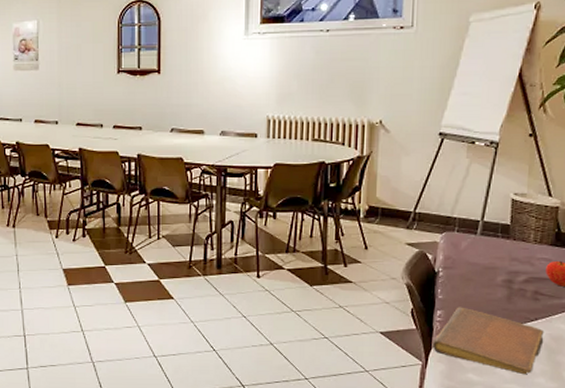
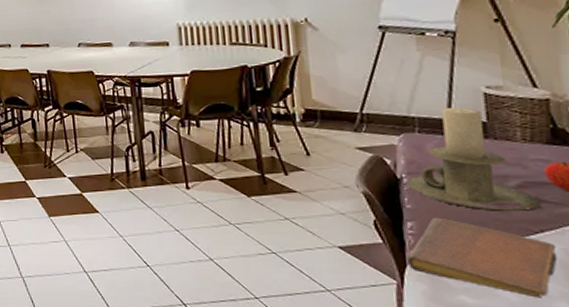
candle holder: none [442,211,539,302] -> present [407,107,540,211]

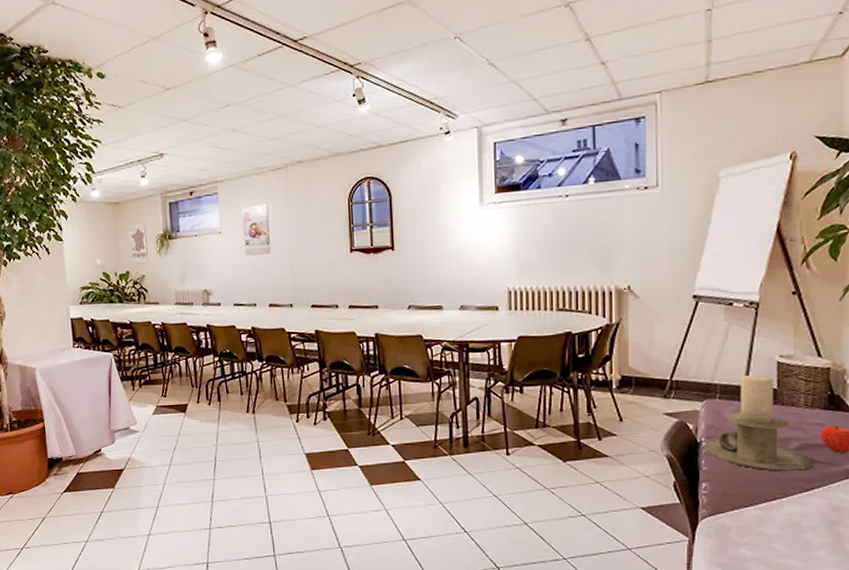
notebook: present [406,217,558,298] -> none [698,478,822,549]

